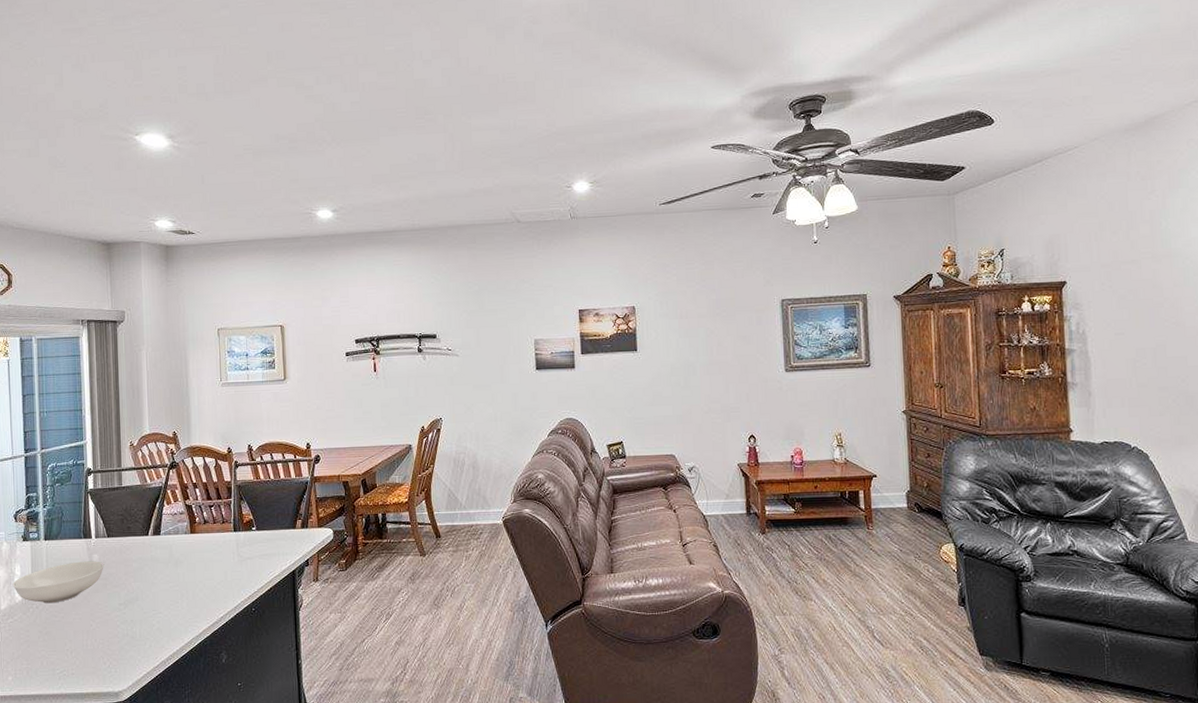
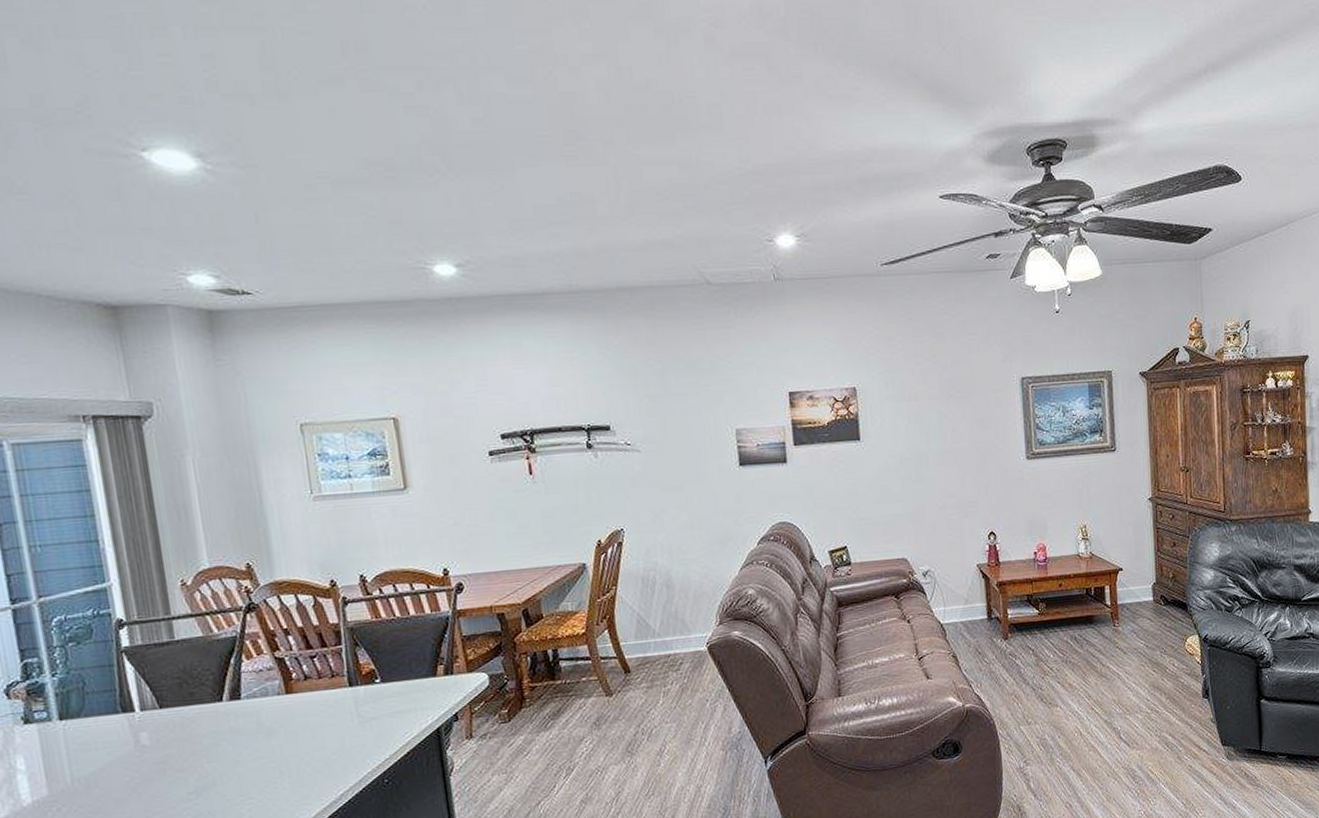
bowl: present [12,561,104,604] -> none [14,740,159,804]

